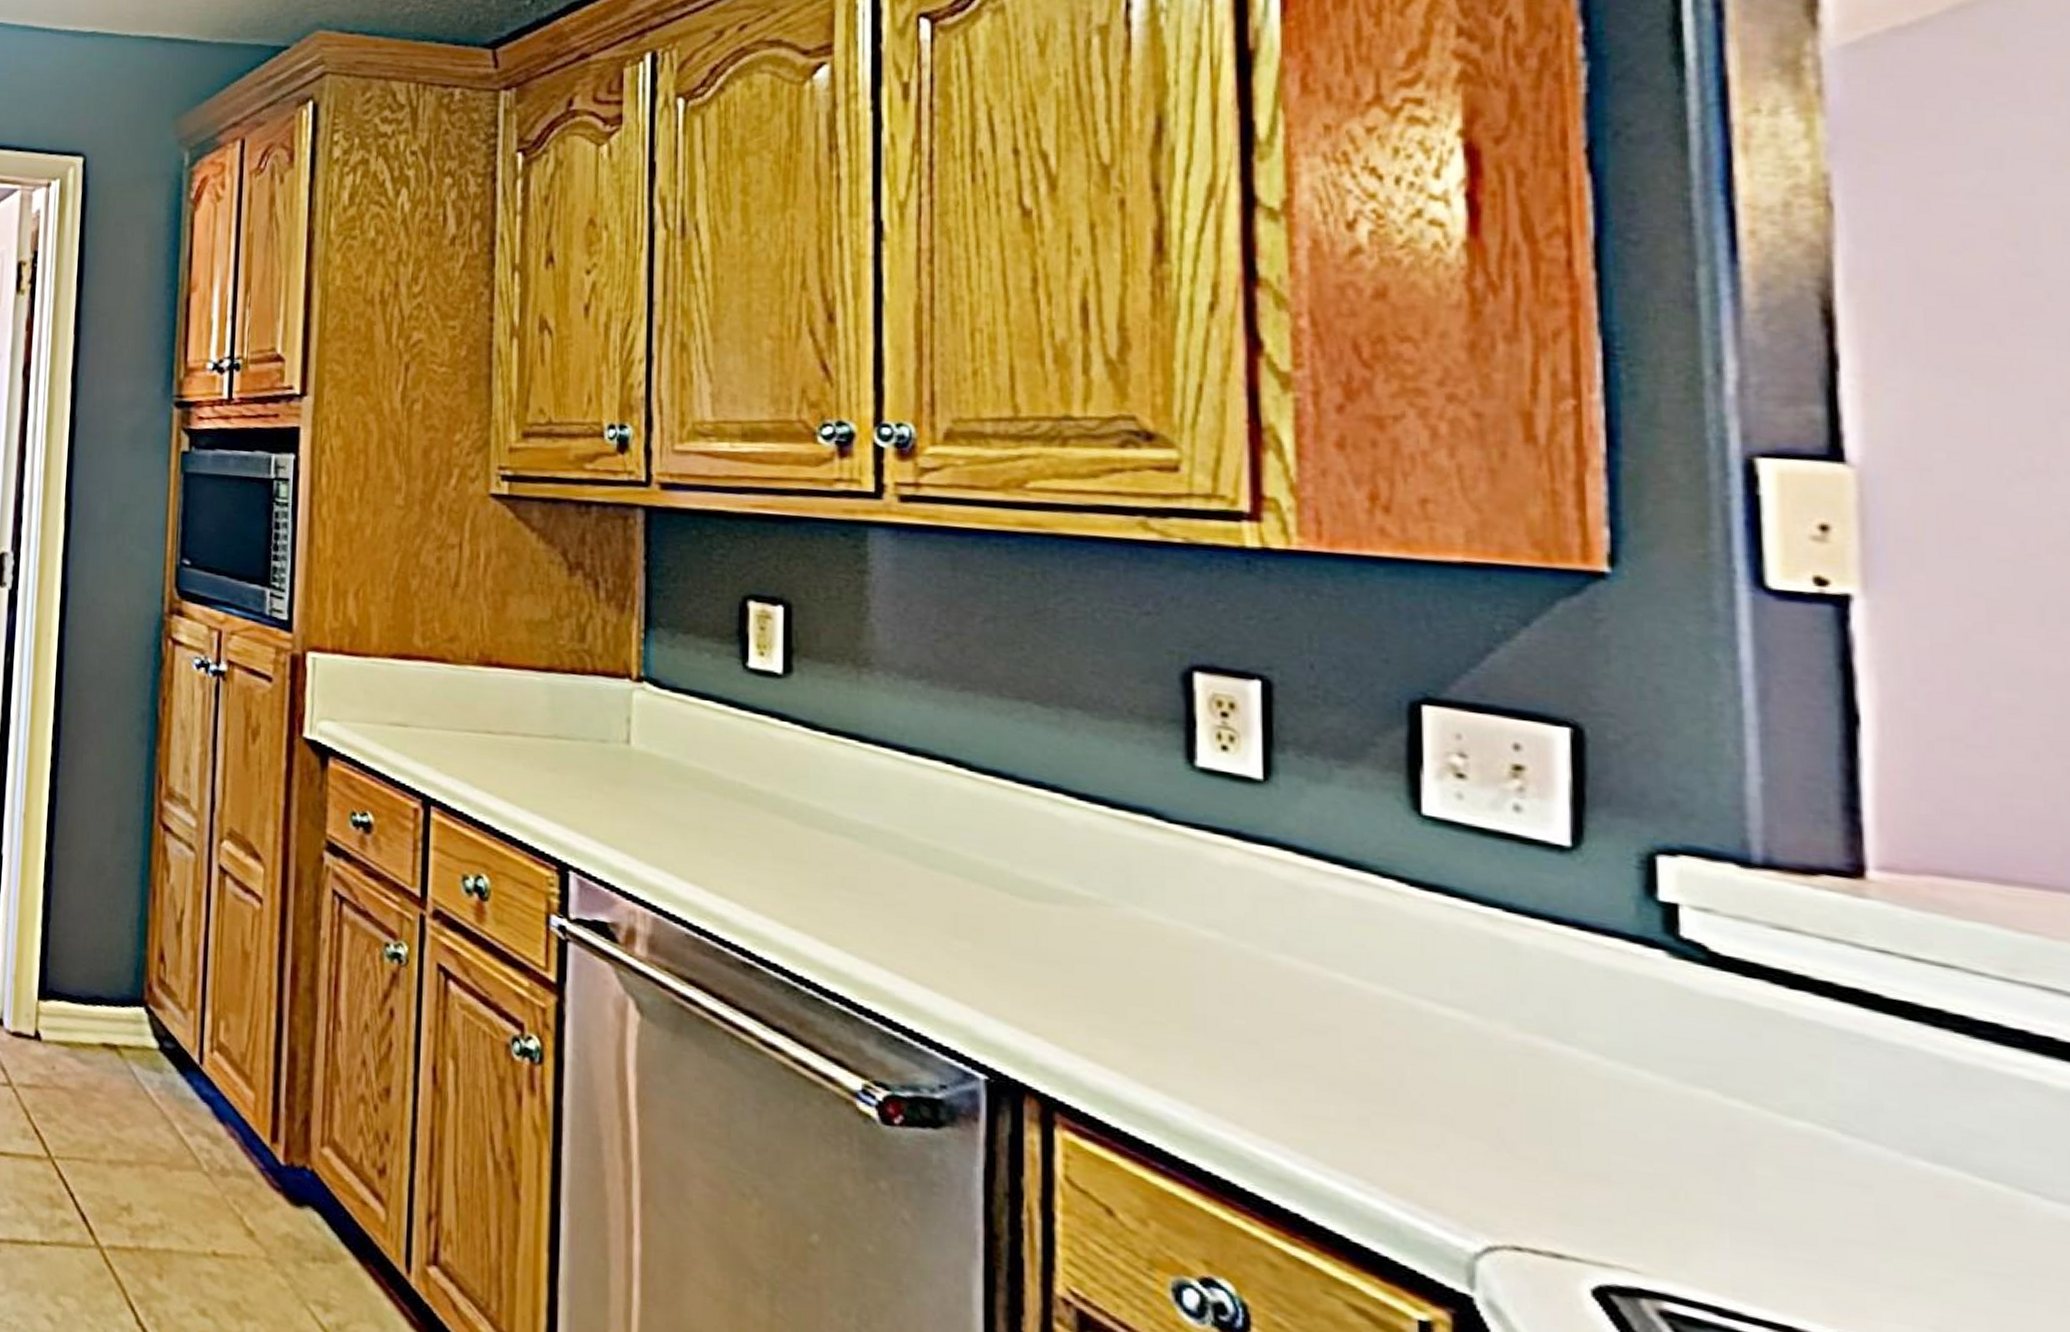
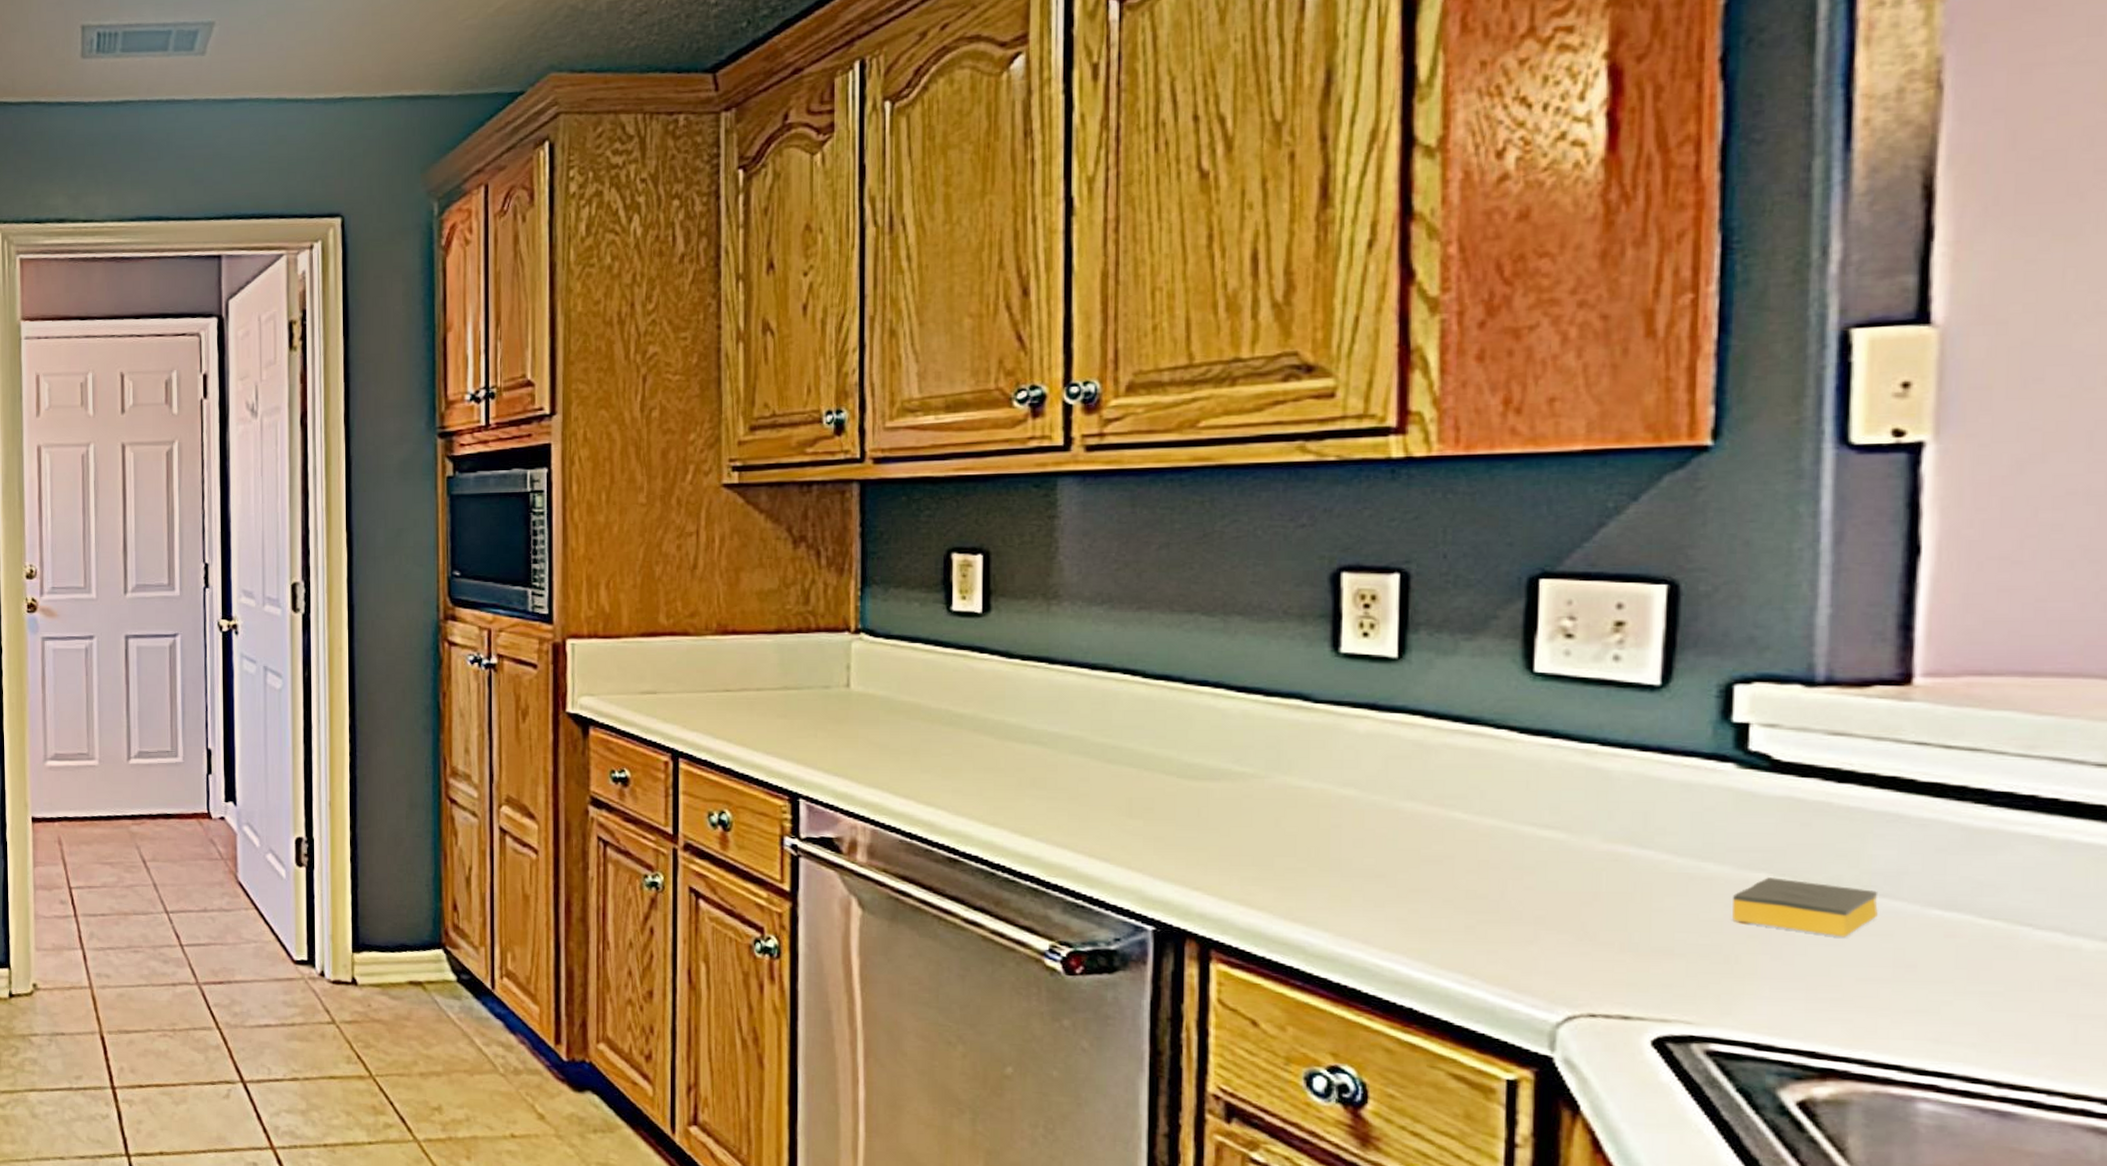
sponge: none [1676,1097,1852,1184] -> present [1732,877,1878,938]

